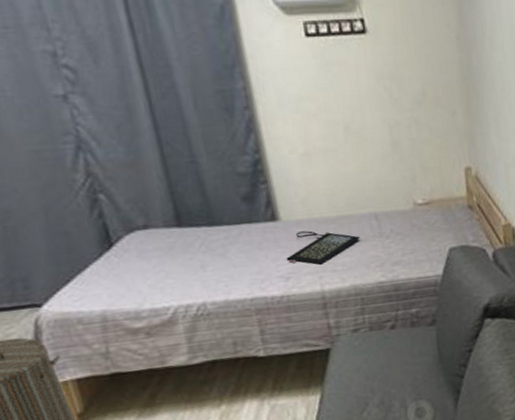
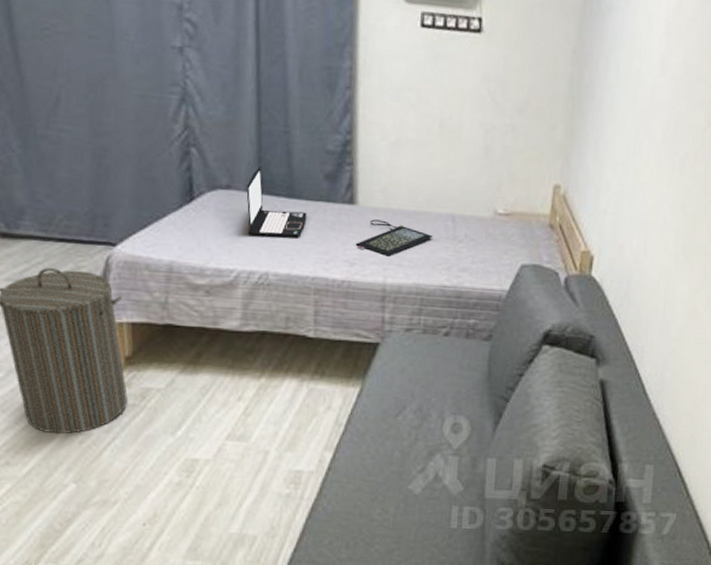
laptop: none [164,201,233,270] -> present [246,167,307,237]

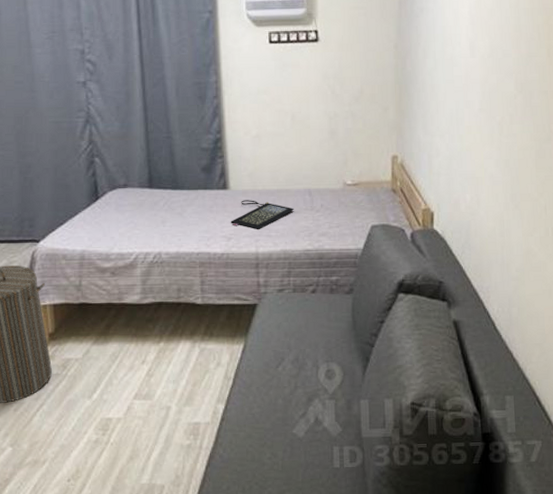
laptop: present [246,167,307,237] -> none [140,167,189,223]

